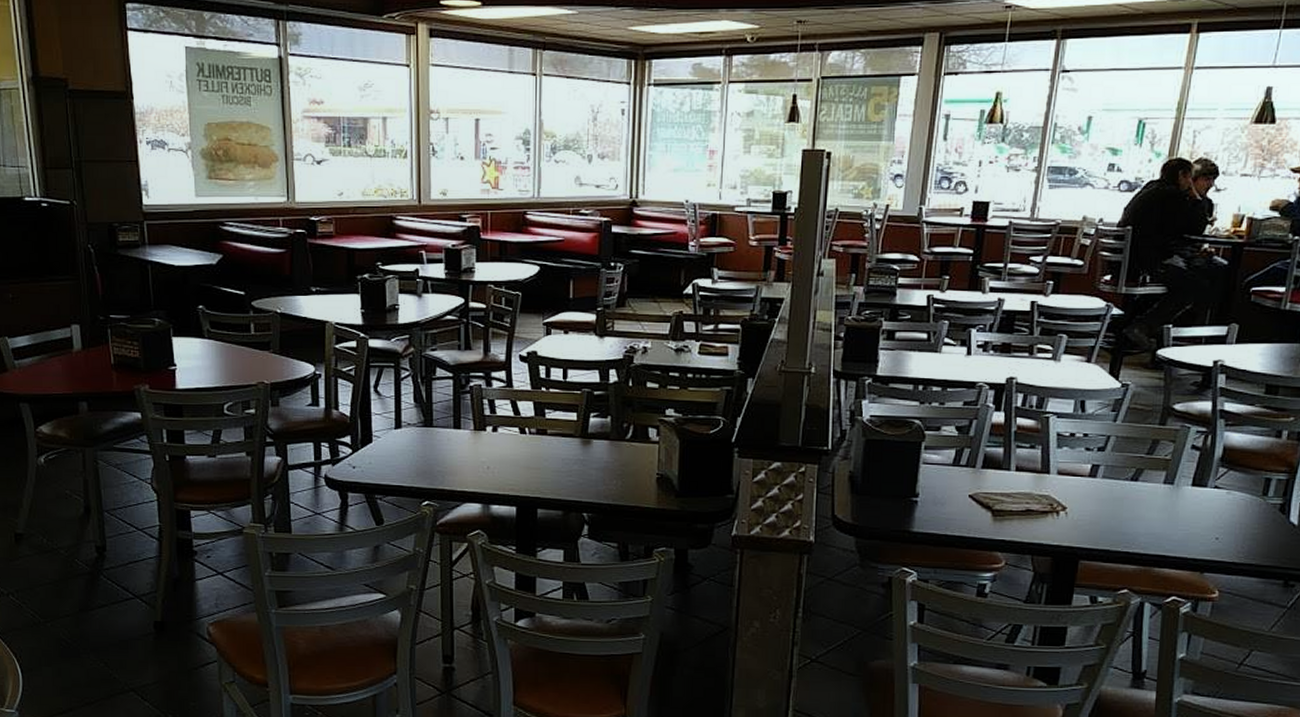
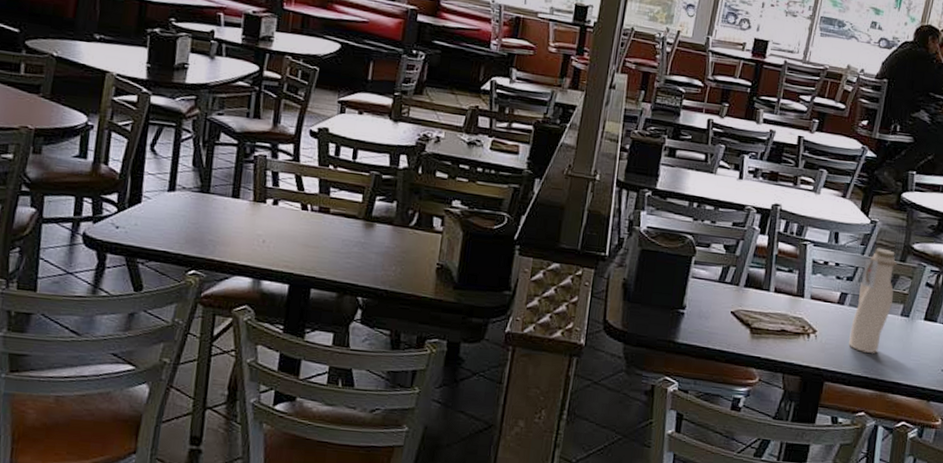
water bottle: none [1104,412,1157,526] -> present [849,247,898,353]

